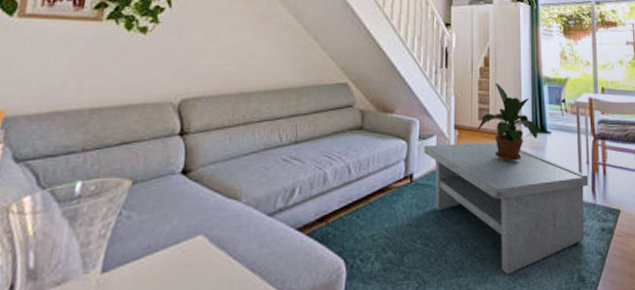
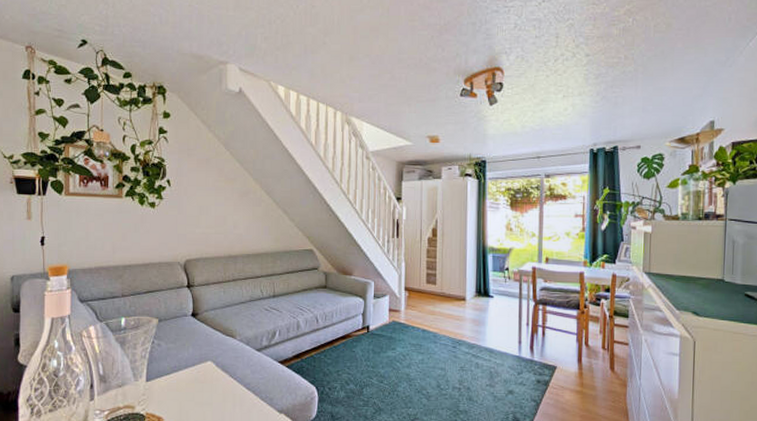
coffee table: present [424,141,589,275] -> none [378,302,528,410]
potted plant: present [477,82,537,161] -> none [425,251,480,320]

